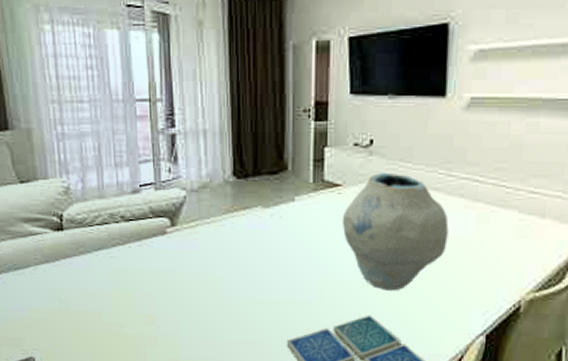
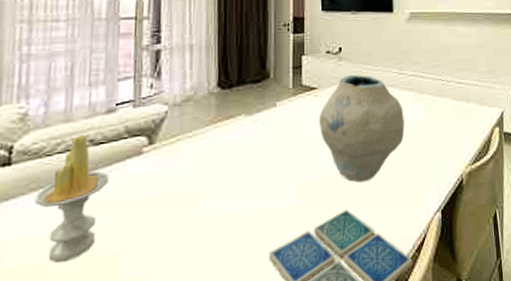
candle: none [85,210,141,314] -> present [35,134,110,263]

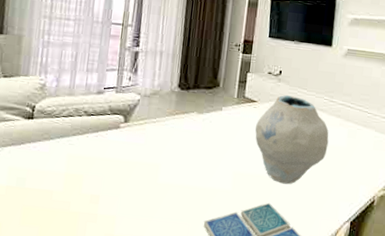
candle: present [35,134,110,263] -> none [47,106,96,193]

